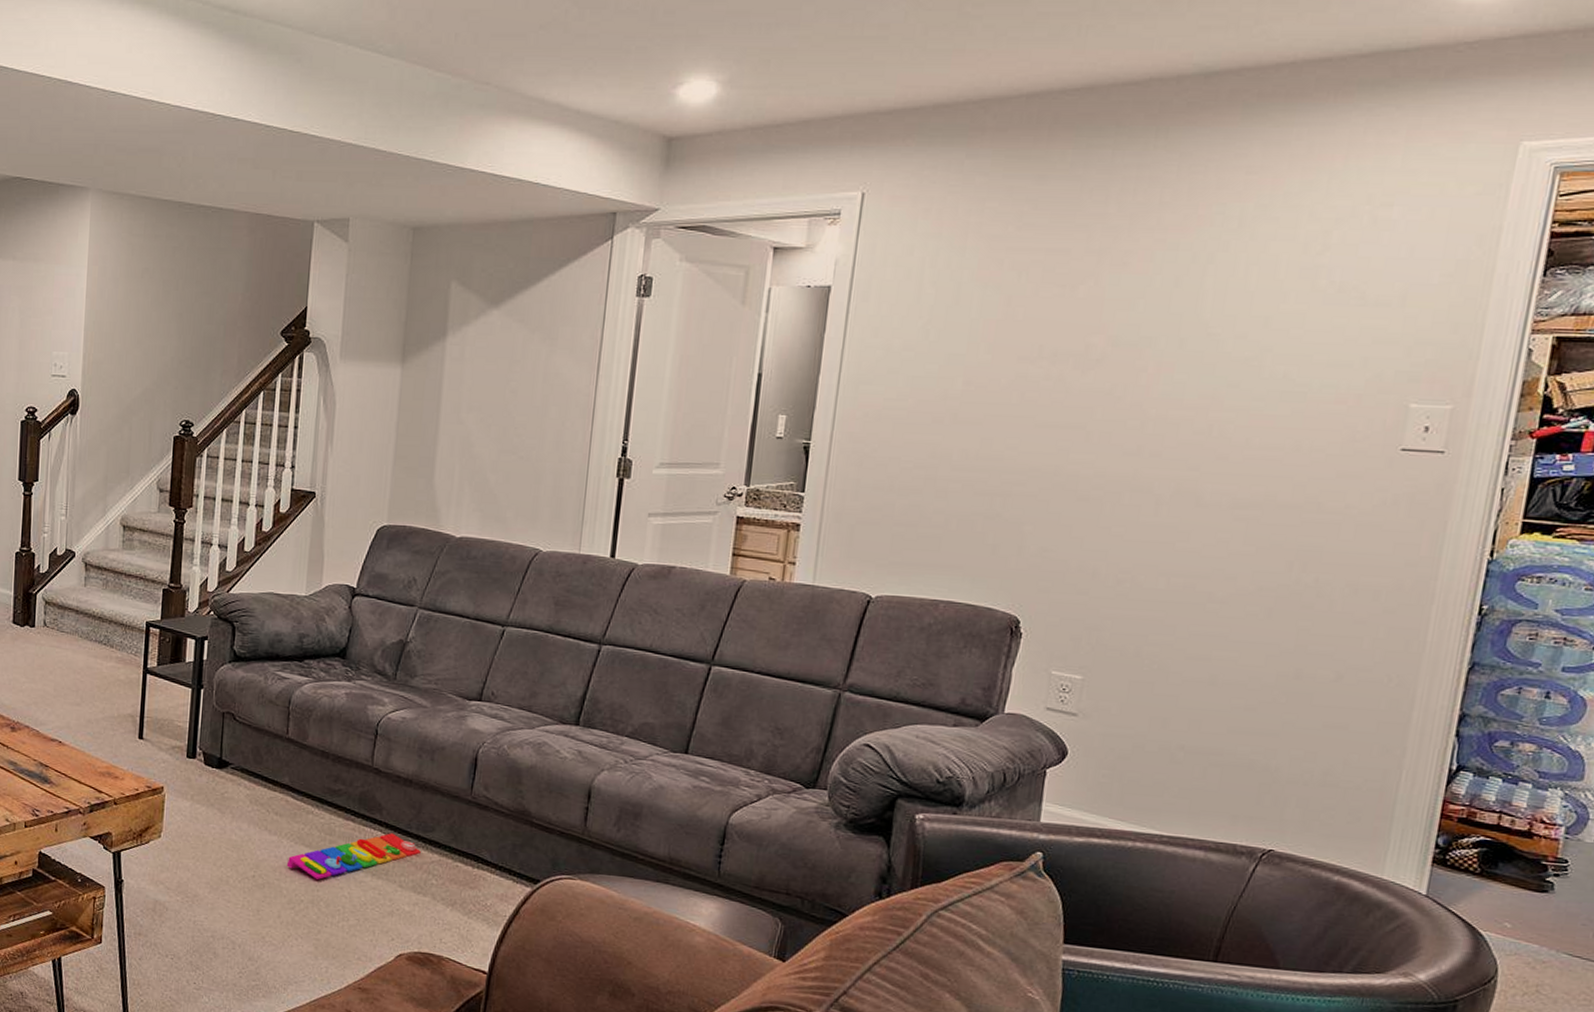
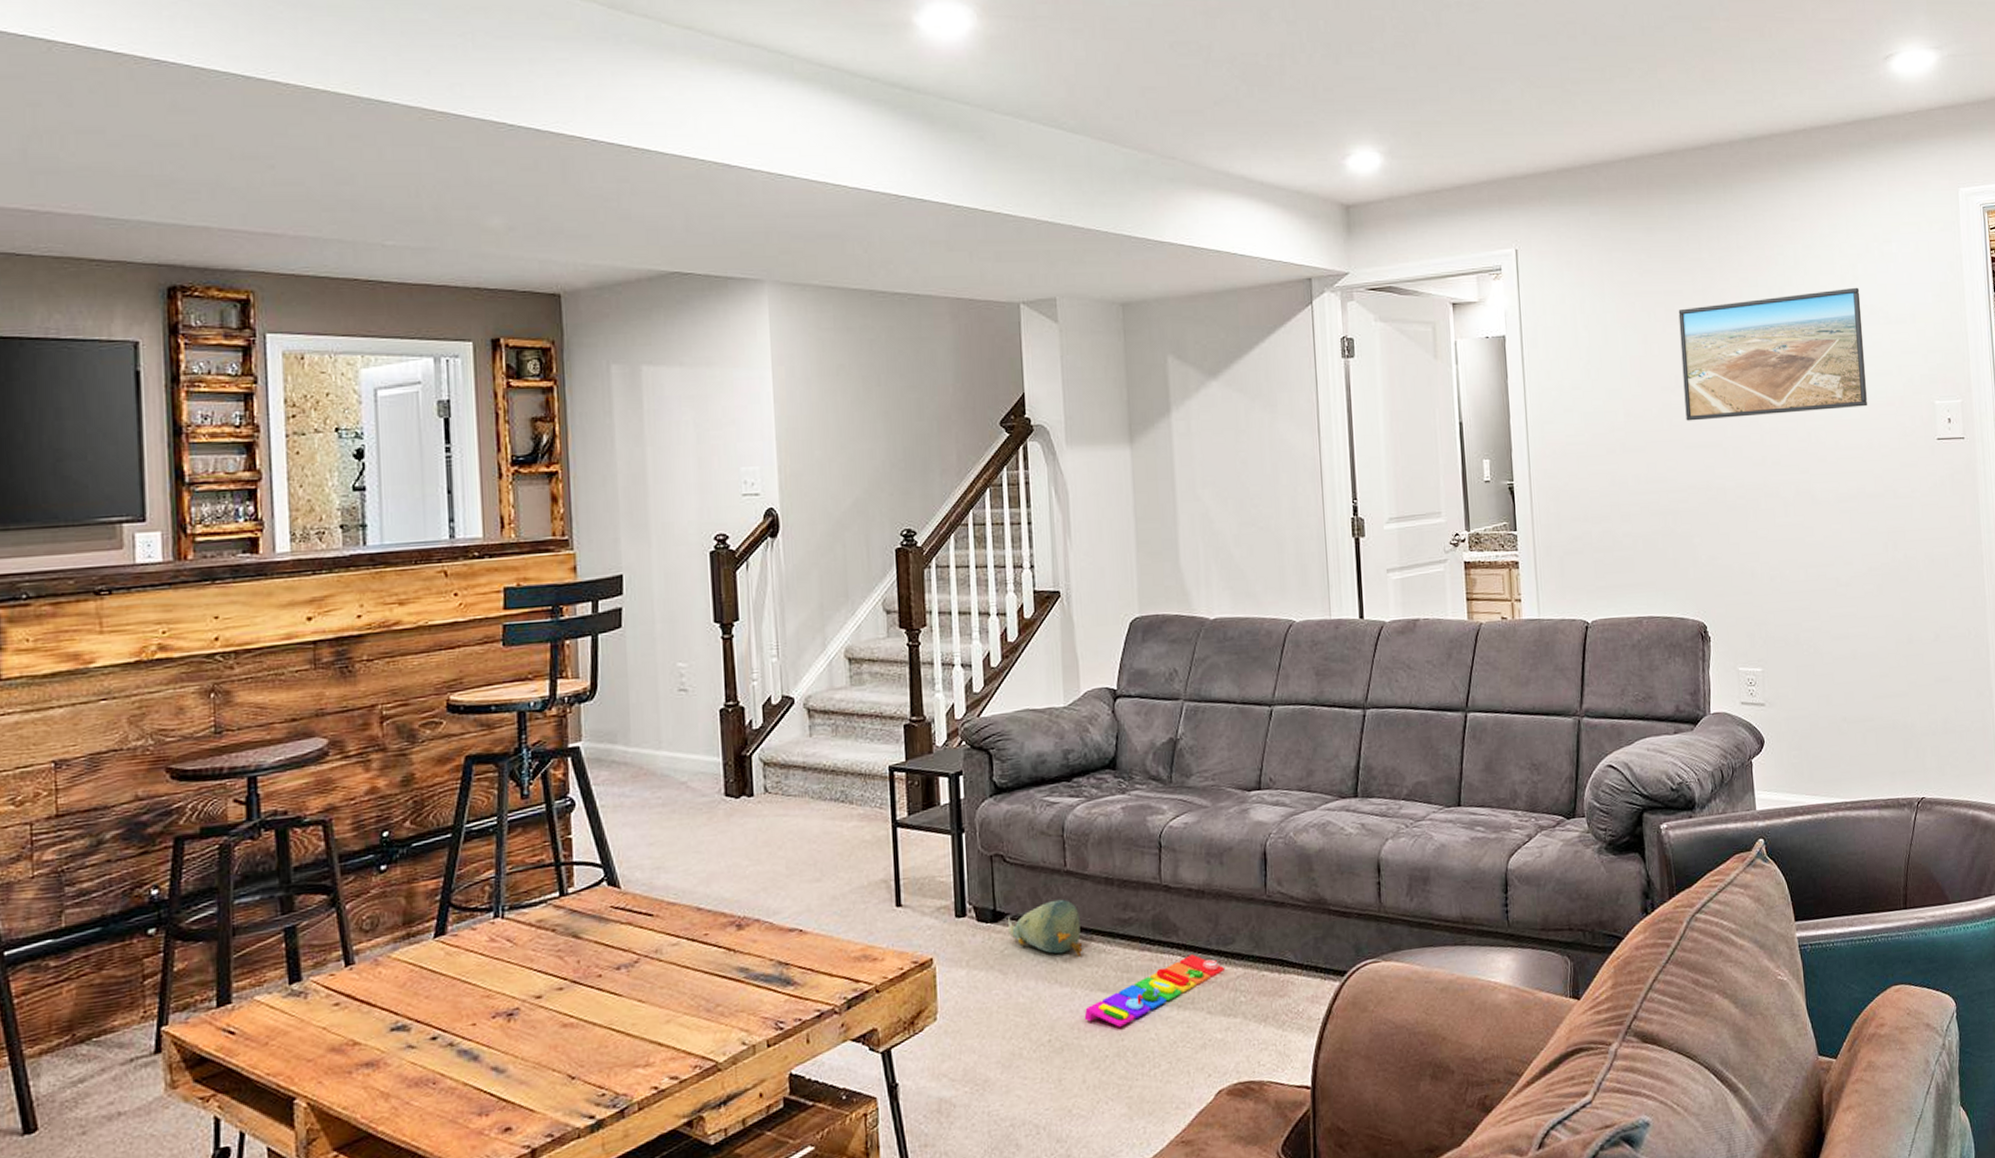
plush toy: none [229,760,294,813] -> present [1007,899,1083,956]
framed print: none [1043,258,1329,402] -> present [1678,287,1867,421]

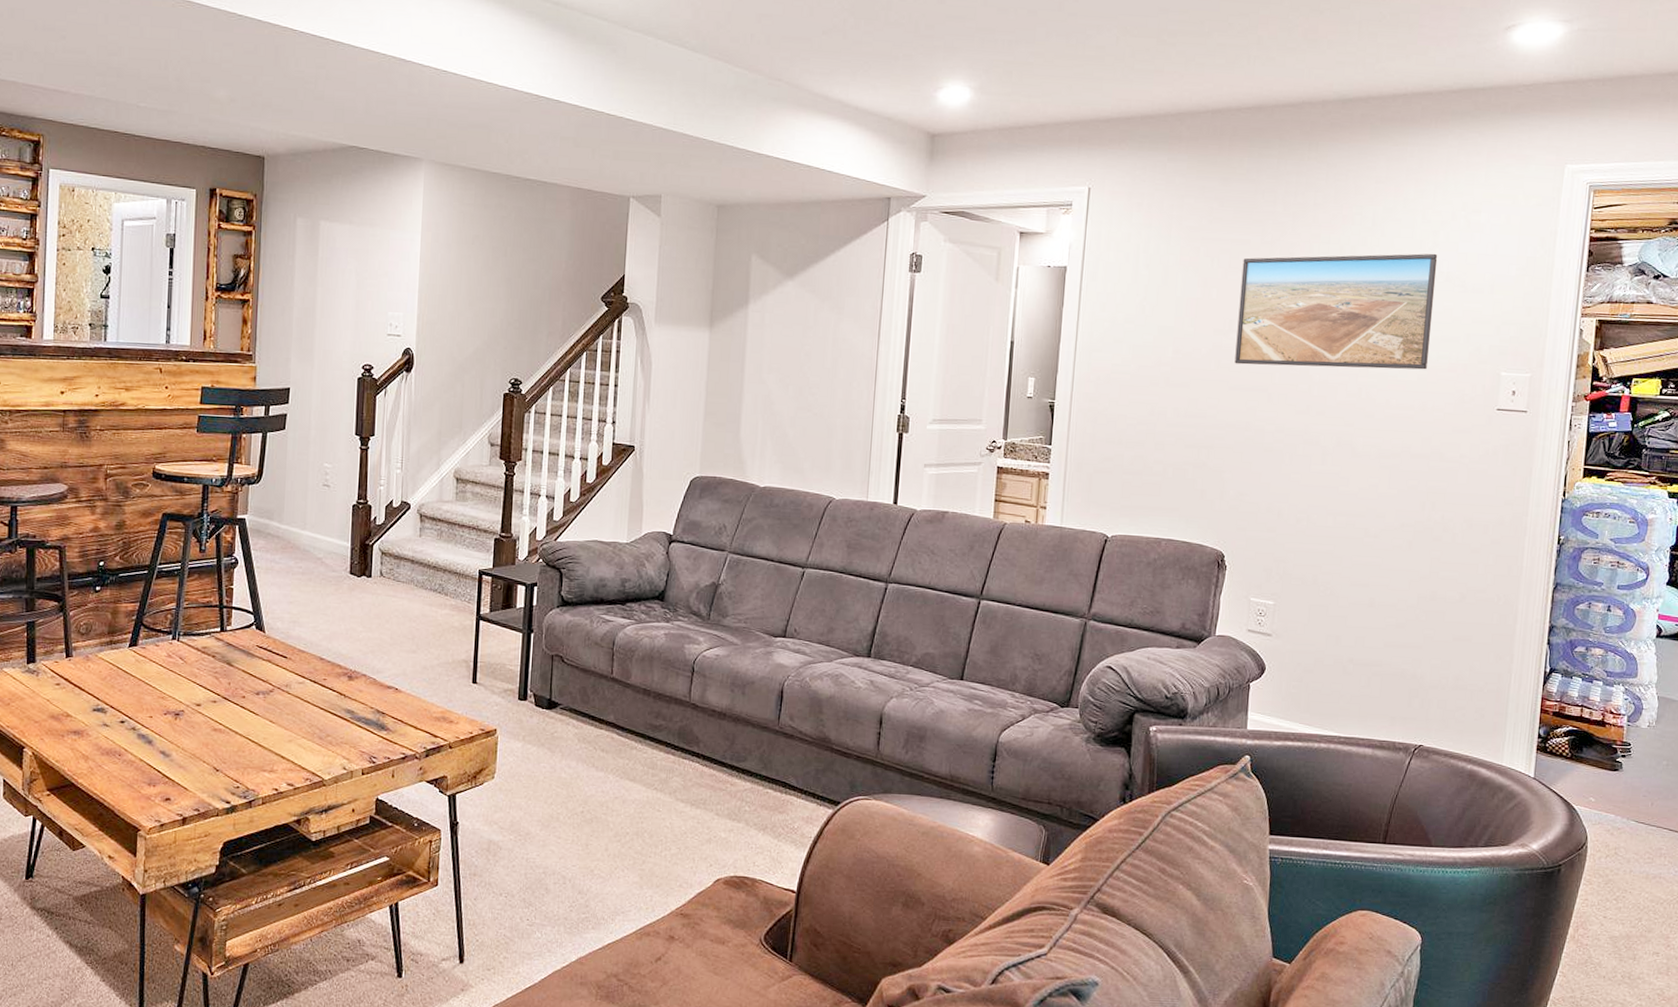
plush toy: present [1007,899,1083,956] -> none [558,700,619,749]
knob puzzle: present [1084,954,1224,1027] -> none [613,764,735,812]

